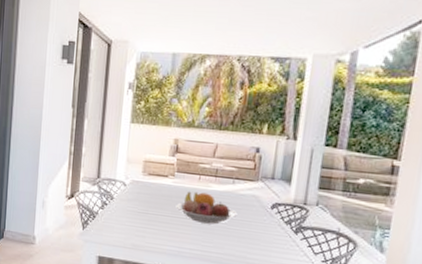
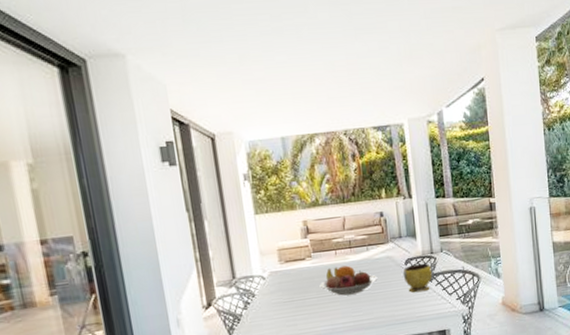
bowl: none [265,210,301,243] -> present [403,263,433,293]

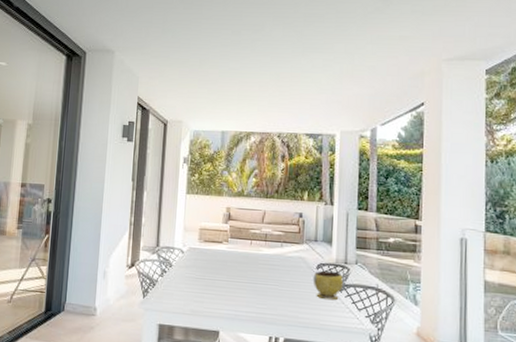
fruit bowl: present [319,265,378,296] -> none [231,255,287,287]

